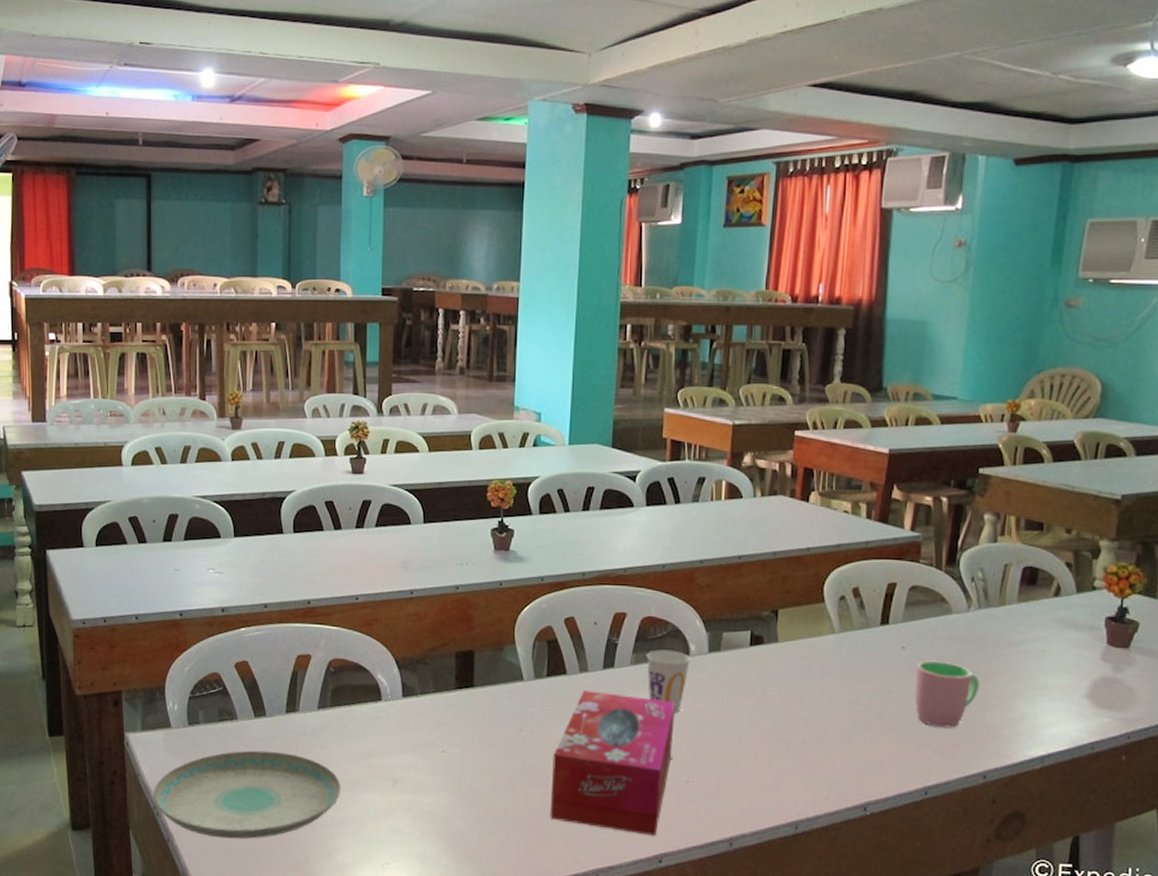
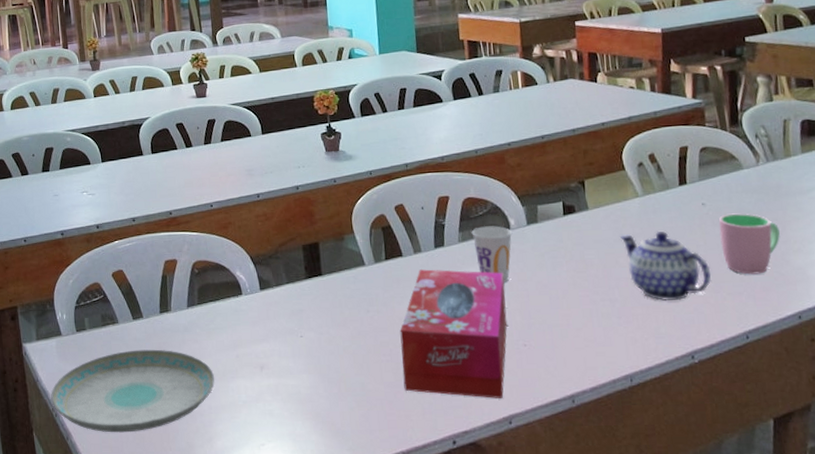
teapot: none [808,673,900,748] -> present [620,232,712,301]

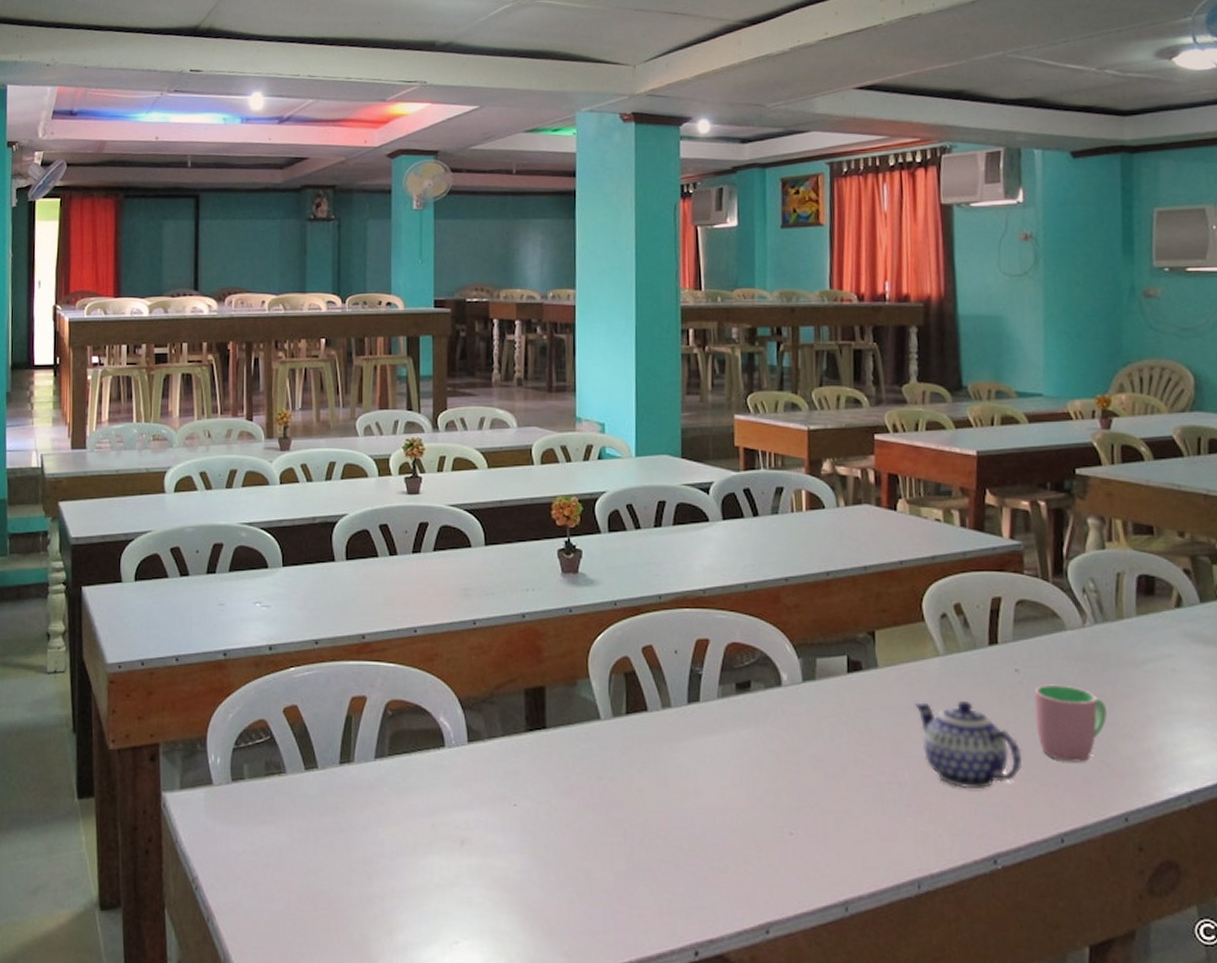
plate: present [51,349,215,433] -> none [192,809,401,917]
tissue box: present [400,269,508,398] -> none [637,729,771,900]
cup: present [471,226,513,283] -> none [734,680,784,753]

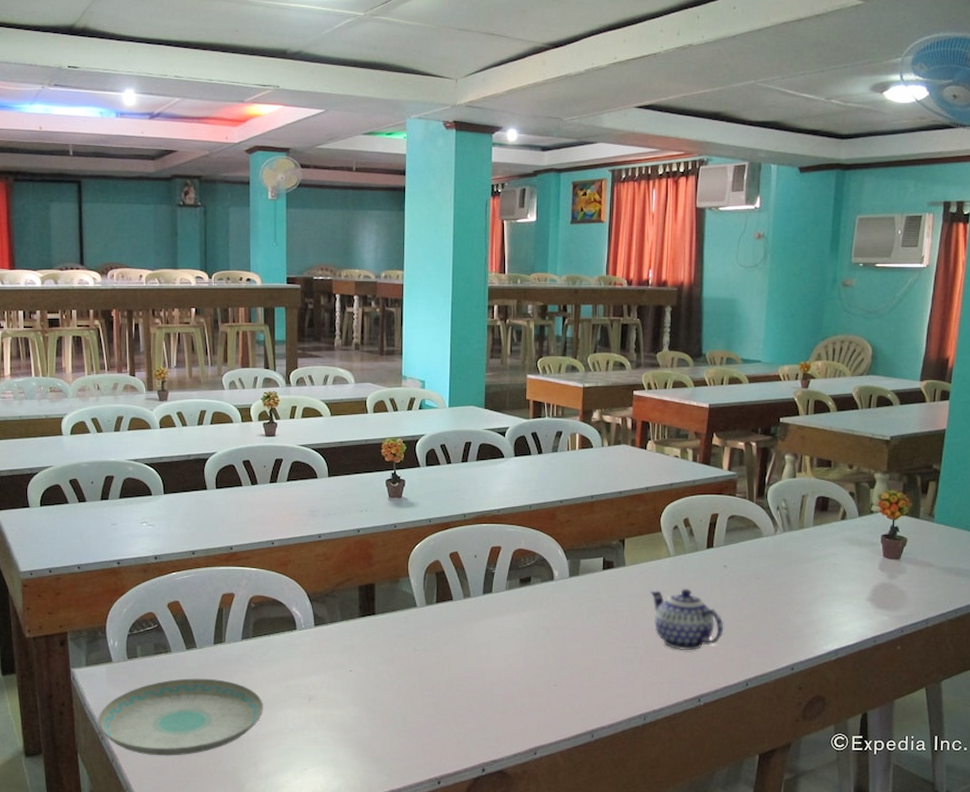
plate: none [192,809,401,917] -> present [98,678,263,756]
cup: present [1034,684,1107,762] -> none [735,576,786,630]

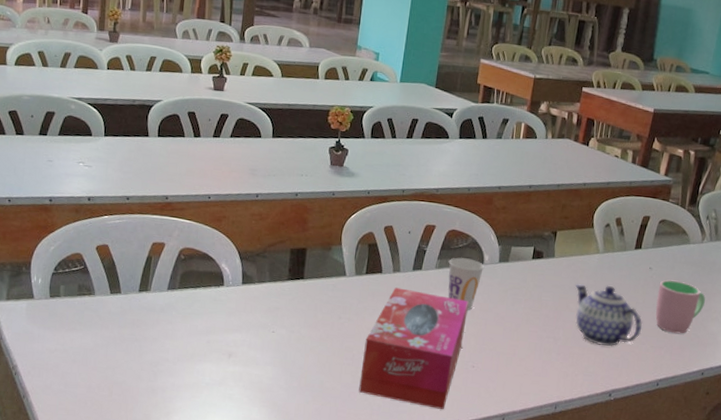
plate: present [98,678,263,756] -> none [13,322,182,399]
tissue box: none [442,613,543,732] -> present [358,287,469,409]
cup: none [518,576,556,628] -> present [447,257,485,310]
cup: none [735,576,786,630] -> present [655,280,706,334]

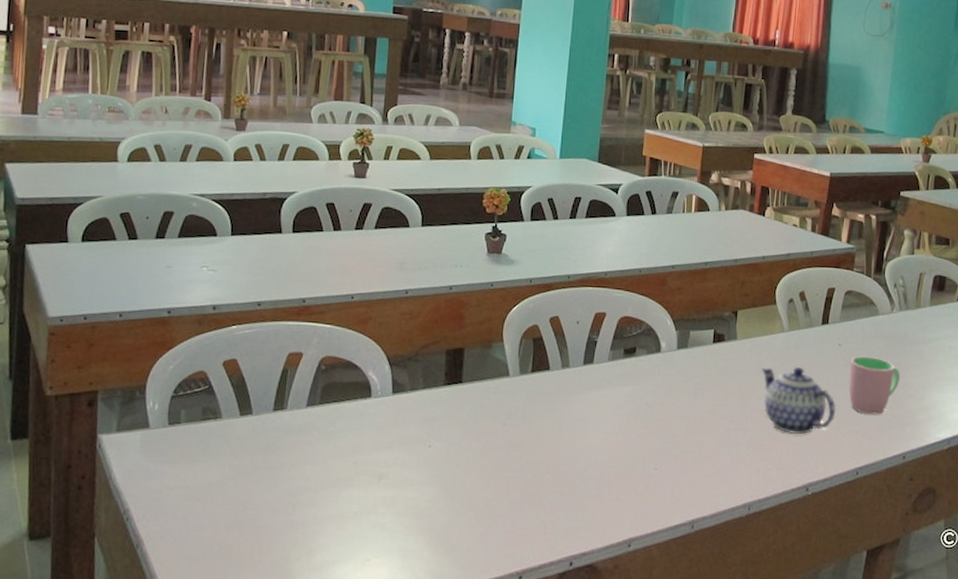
tissue box: present [358,287,469,409] -> none [529,385,647,521]
cup: present [447,257,485,310] -> none [622,346,662,405]

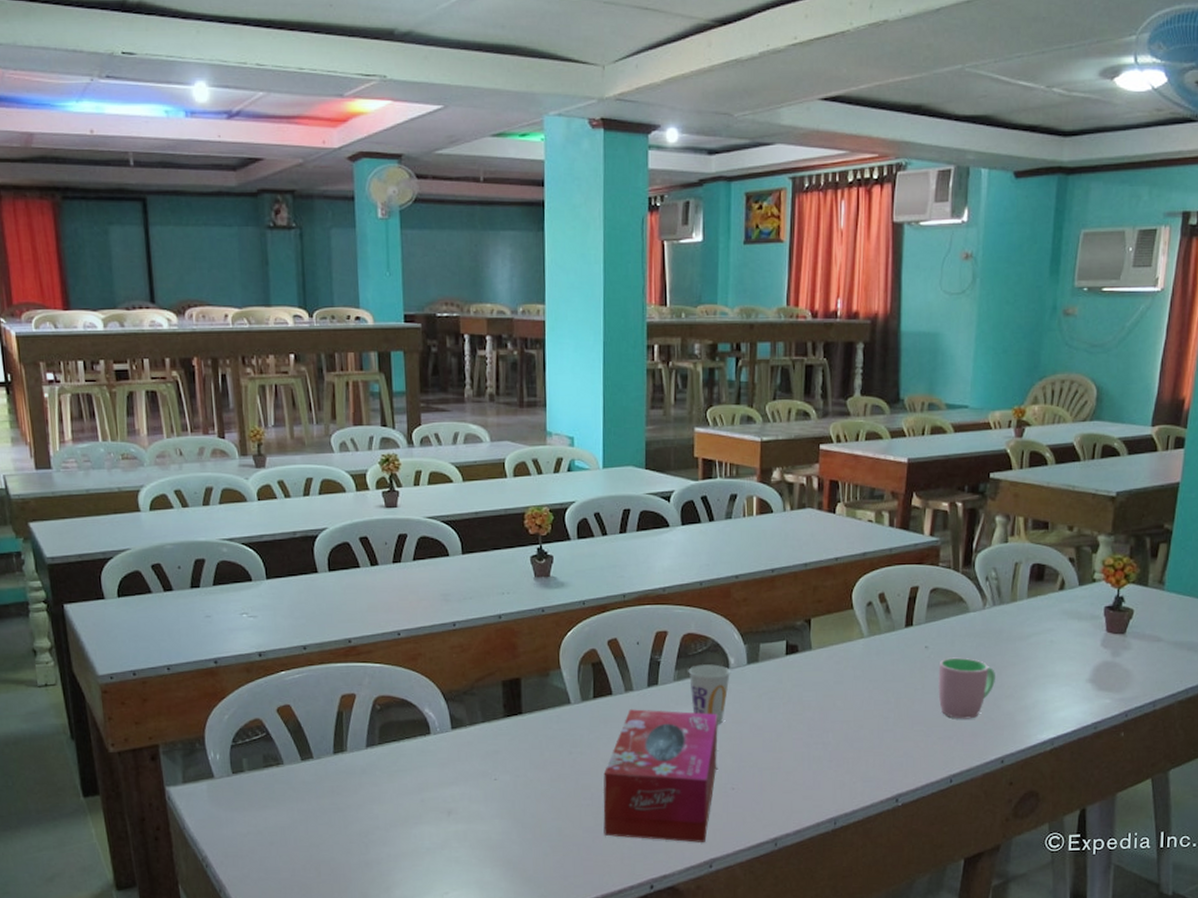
tissue box: none [529,385,647,521] -> present [603,709,718,843]
cup: none [622,346,662,405] -> present [688,664,731,724]
teapot: present [761,367,836,434] -> none [841,674,925,744]

